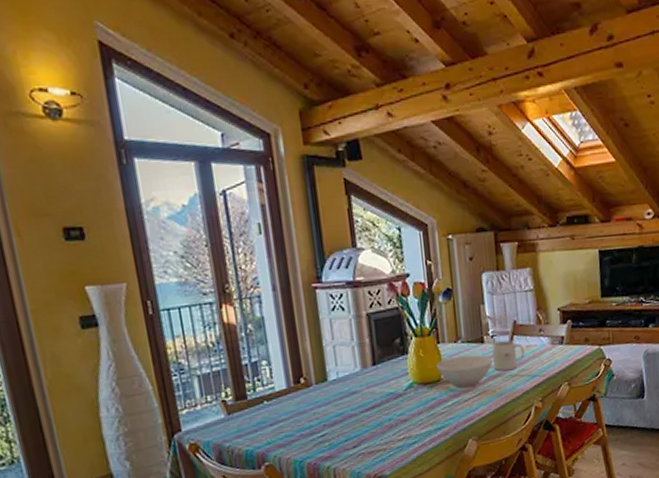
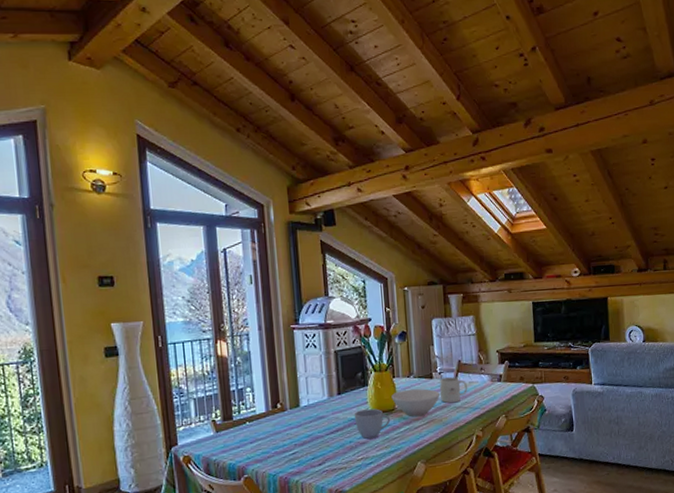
cup: none [392,380,436,416] -> present [354,408,391,439]

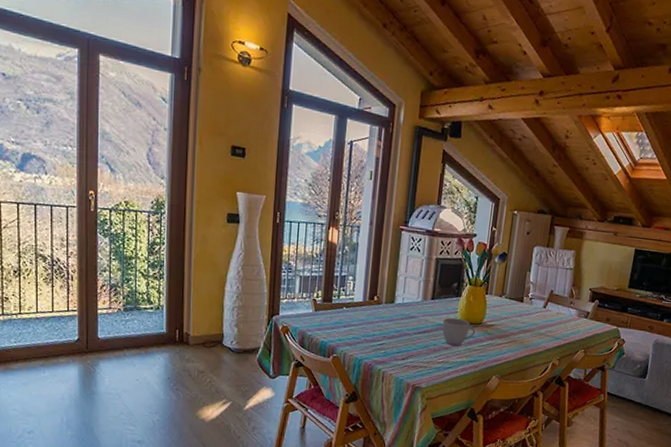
bowl: present [391,388,440,417] -> none [480,307,527,335]
mug: present [440,377,468,404] -> none [526,304,555,330]

